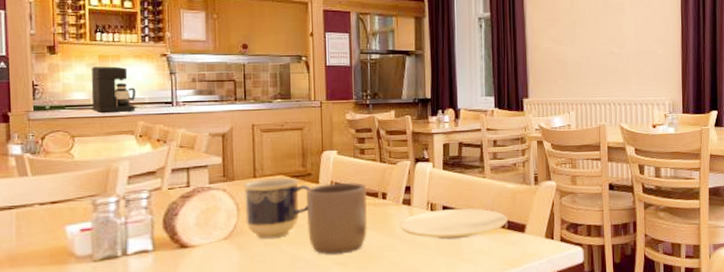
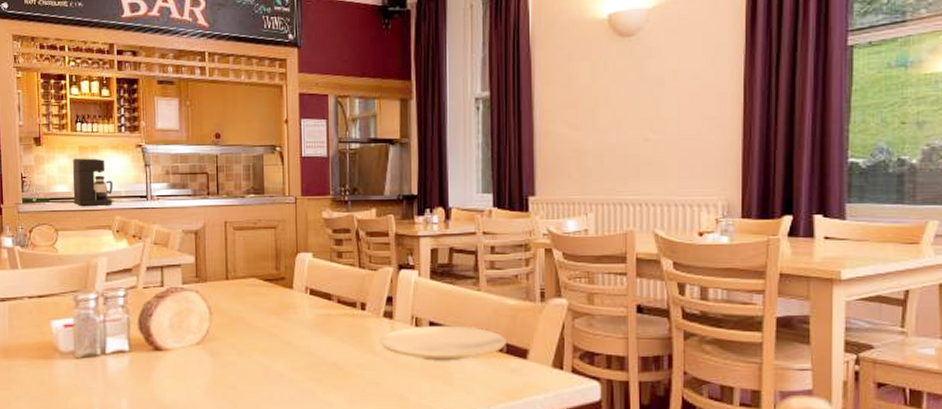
cup: present [243,177,310,239] -> none [216,280,284,346]
mug: present [306,183,367,254] -> none [279,289,345,369]

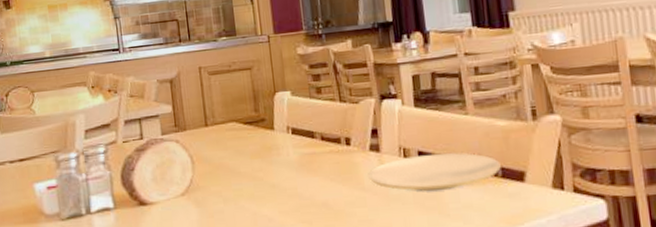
coffee maker: present [72,158,114,206] -> none [43,15,86,65]

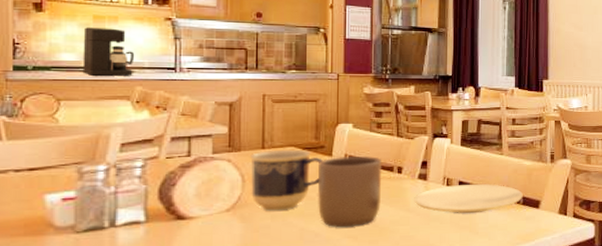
coffee maker: none [43,15,86,65] -> present [82,27,135,76]
cup: none [195,124,266,194] -> present [250,149,323,211]
mug: none [262,127,332,211] -> present [317,156,382,227]

